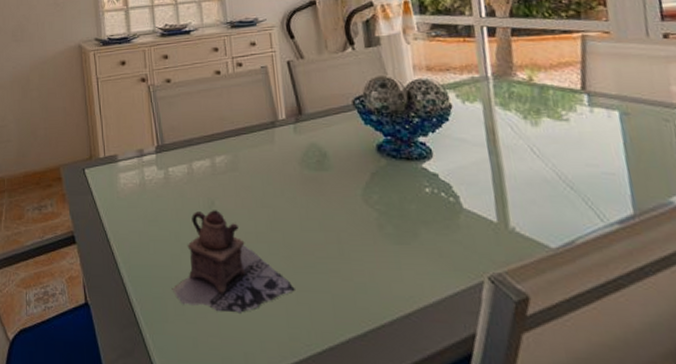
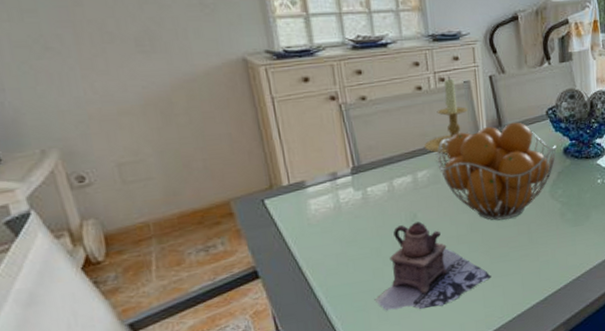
candle holder: none [222,61,265,141] -> present [423,76,468,155]
fruit basket: none [234,111,369,222] -> present [437,122,558,221]

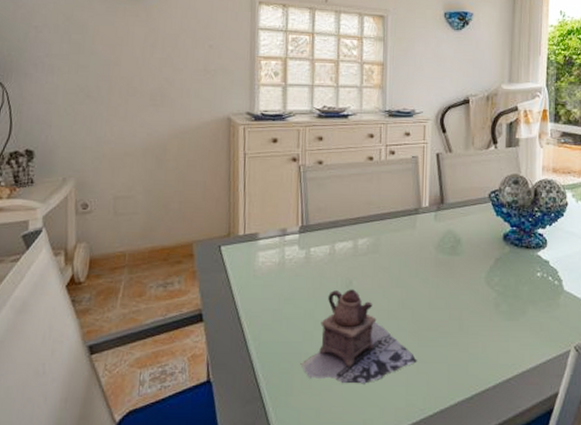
candle holder: present [423,76,468,155] -> none [367,149,413,226]
fruit basket: present [437,122,558,221] -> none [378,201,498,301]

